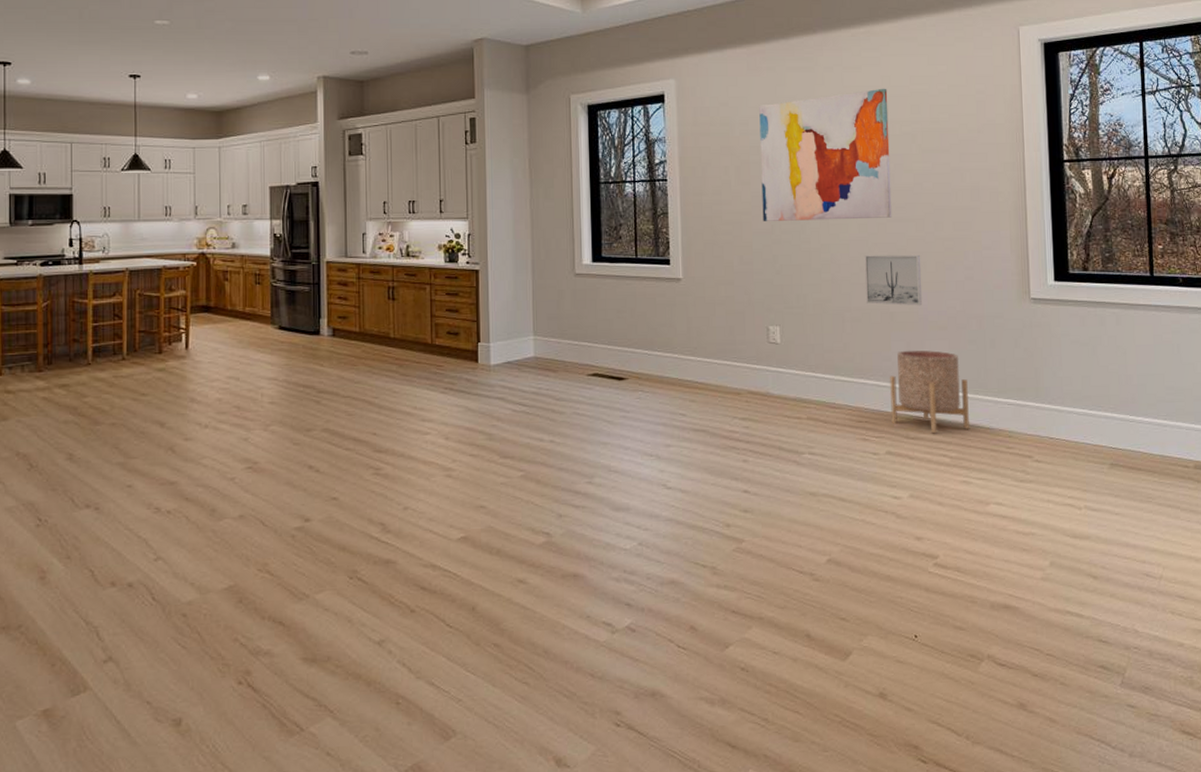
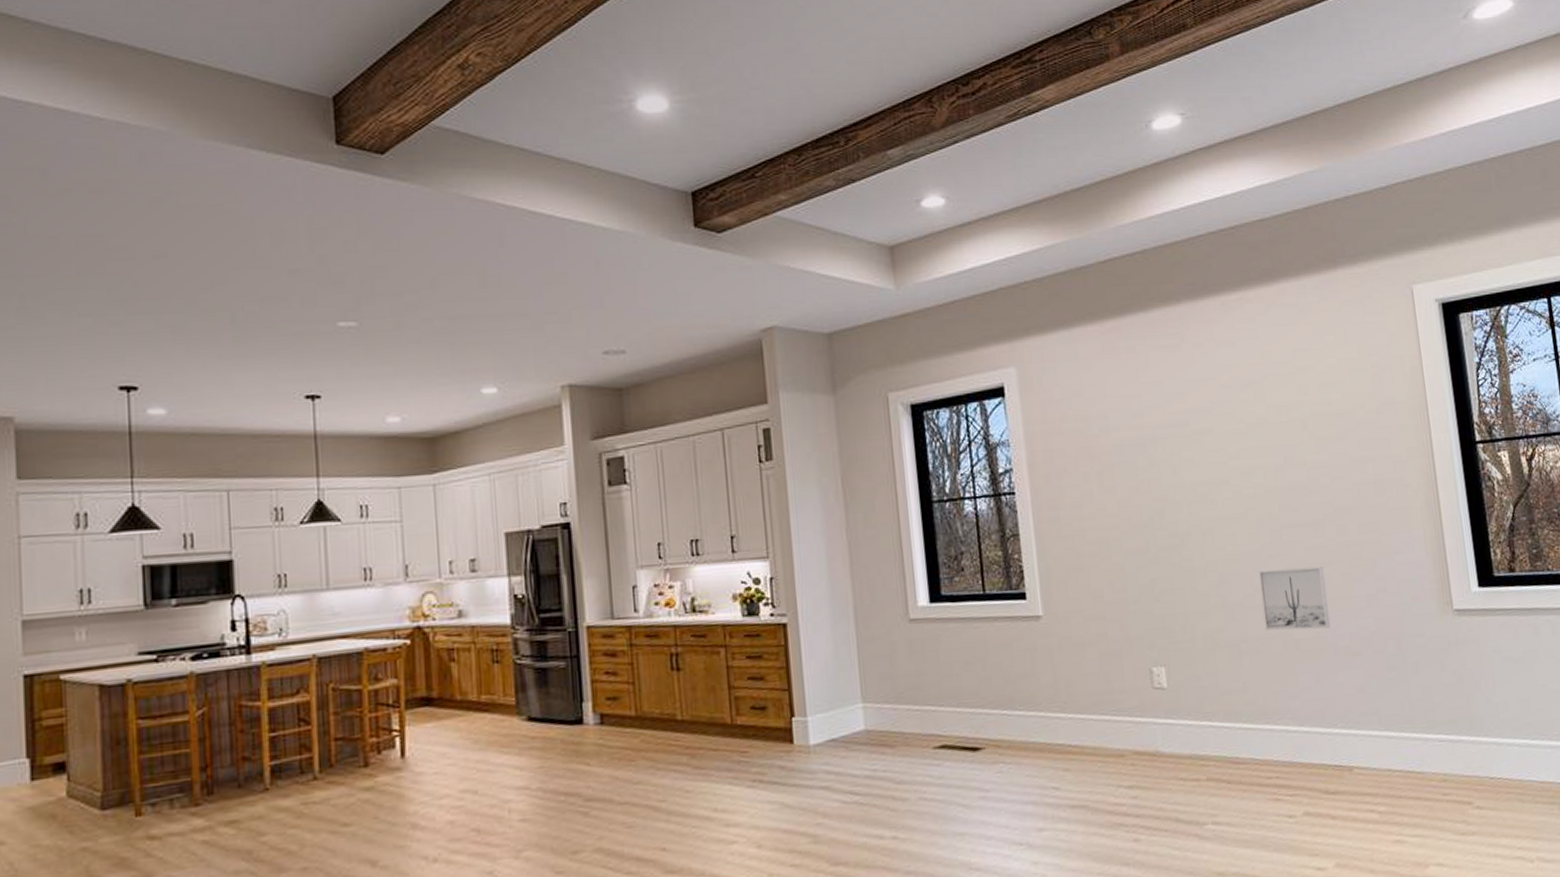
wall art: present [759,88,892,221] -> none [1119,365,1287,537]
planter: present [890,350,970,434] -> none [1300,682,1398,785]

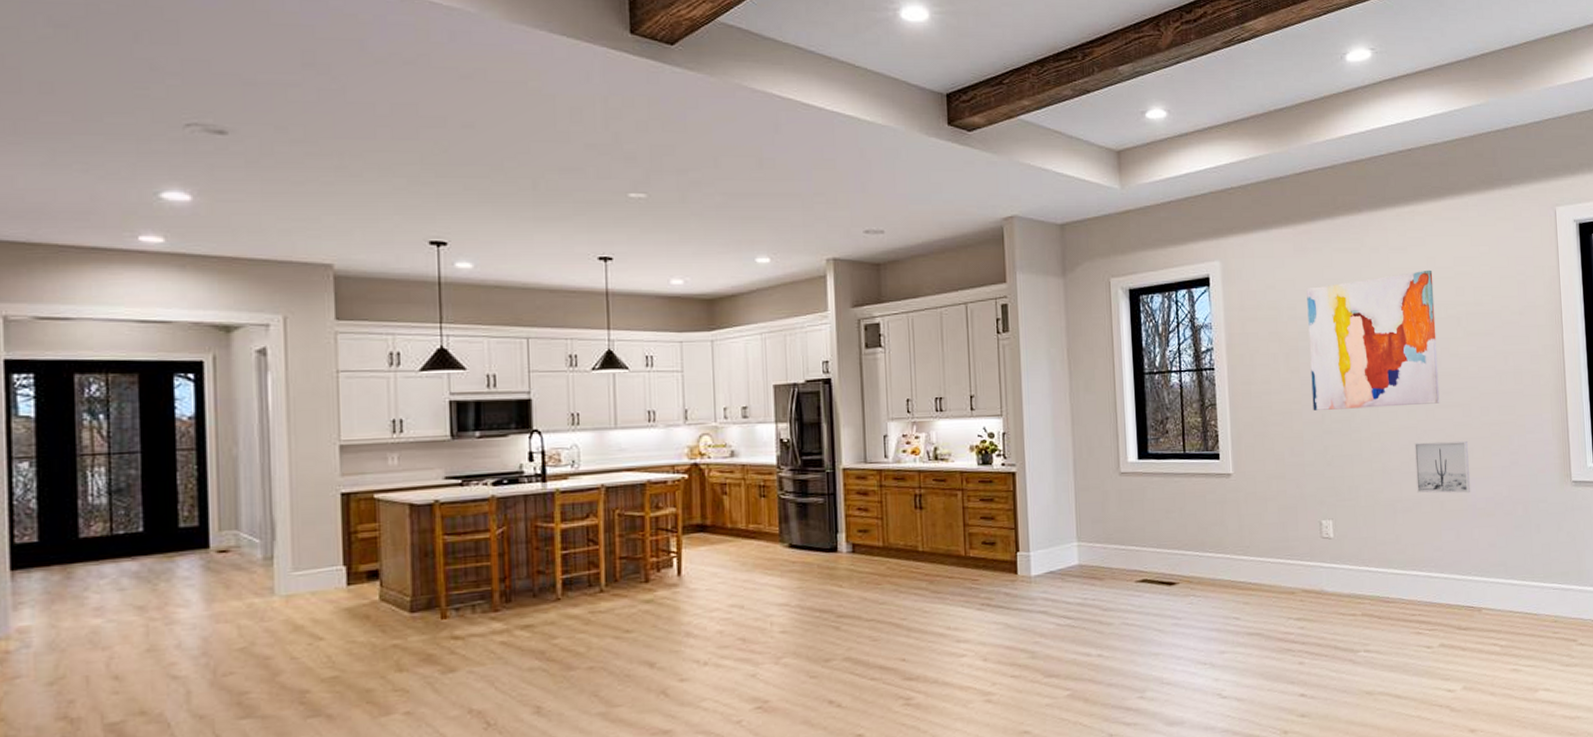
wall art: none [1119,365,1287,537] -> present [1306,269,1440,410]

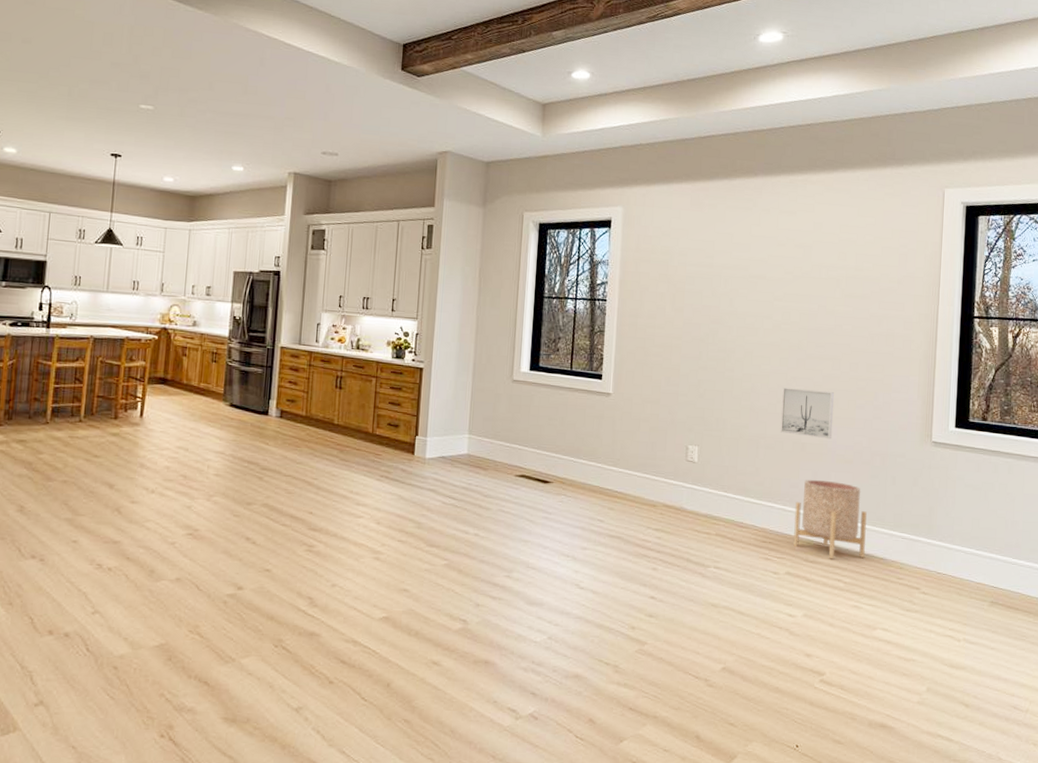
wall art: present [1306,269,1440,410] -> none [692,233,818,355]
planter: none [1441,538,1518,623] -> present [793,479,867,560]

